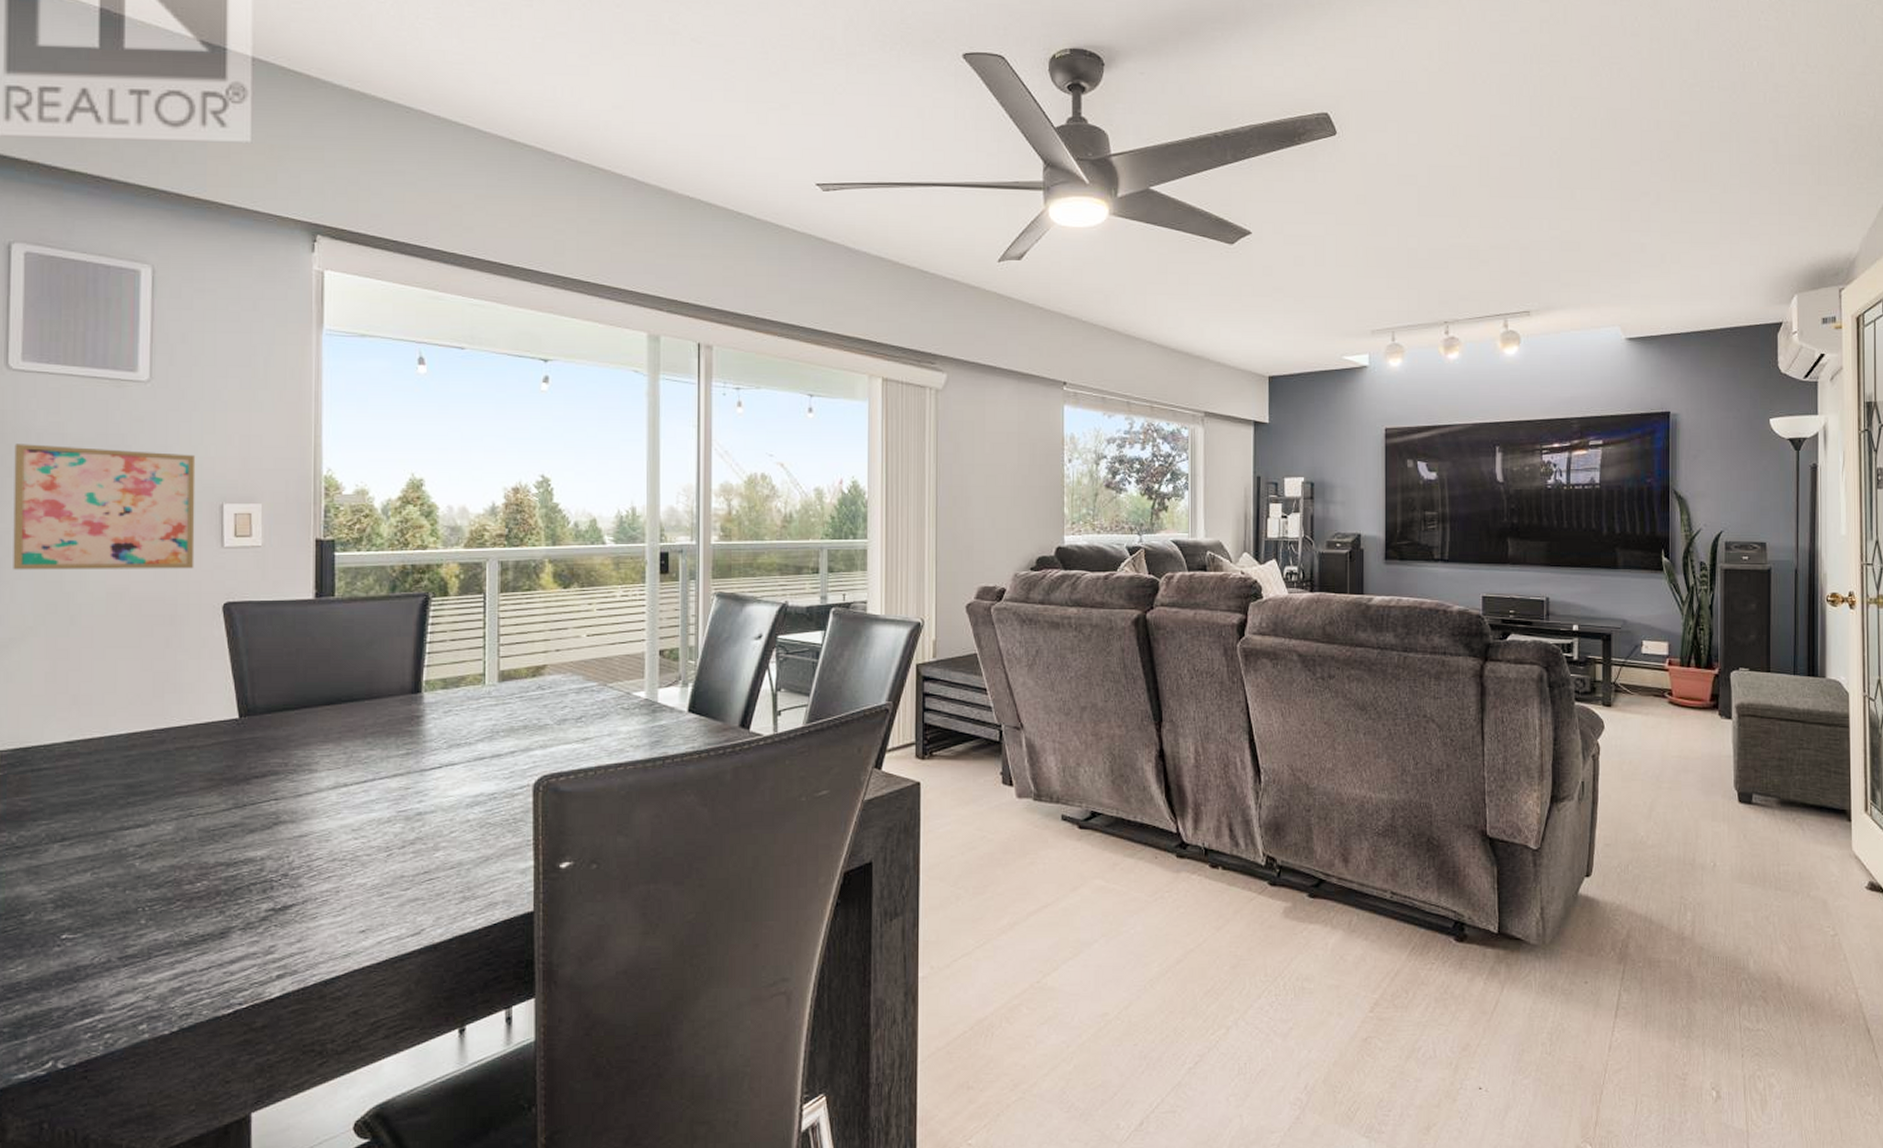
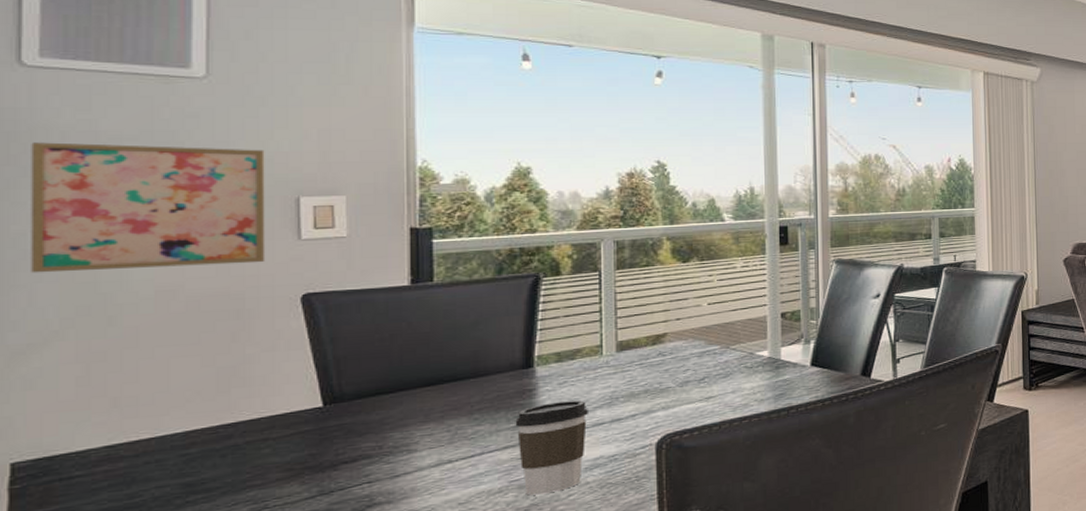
coffee cup: none [404,731,470,828] -> present [515,400,588,496]

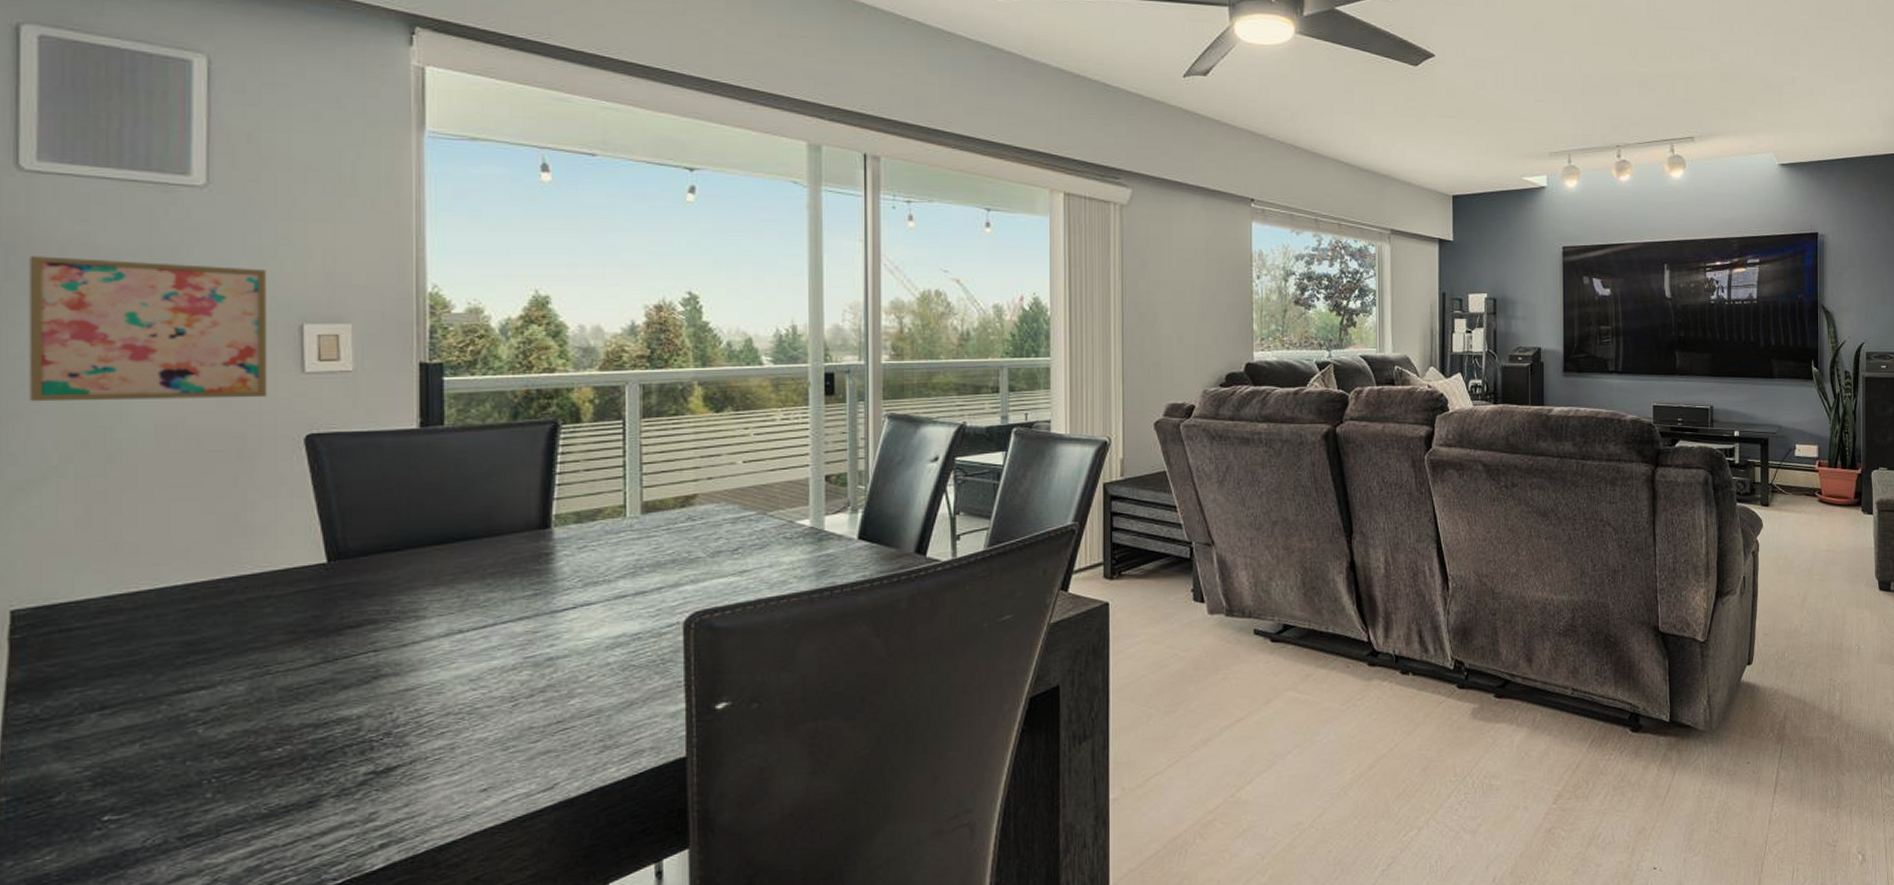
coffee cup: present [515,400,588,496] -> none [530,568,610,675]

